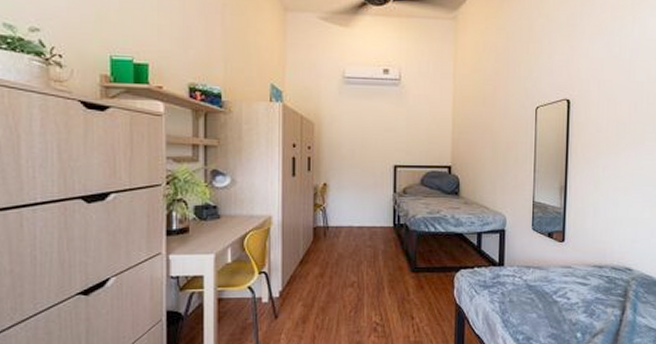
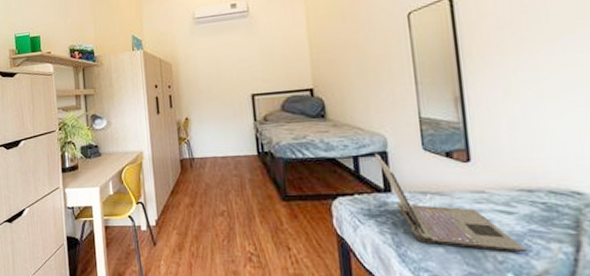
laptop: none [495,230,592,316] -> present [375,153,527,253]

